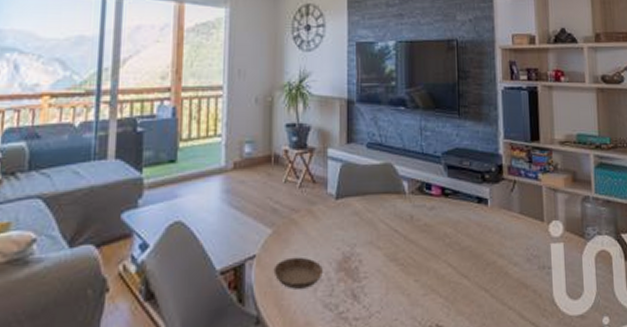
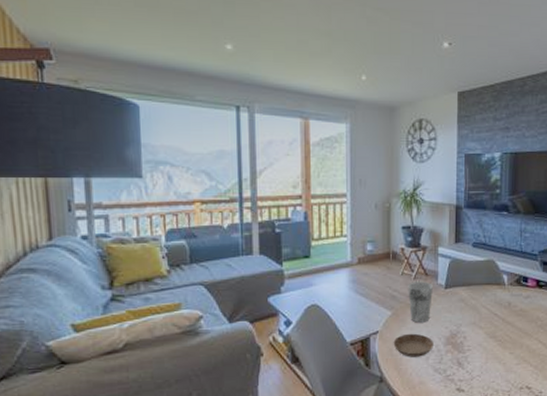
cup: none [292,190,321,243] -> present [408,281,433,323]

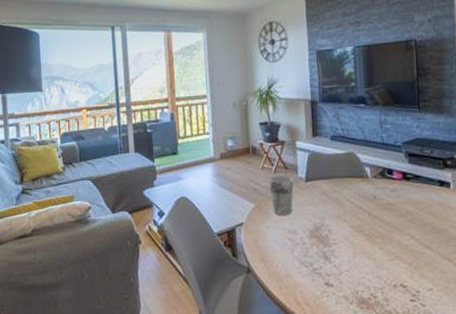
saucer: present [393,333,434,357] -> none [258,225,298,249]

